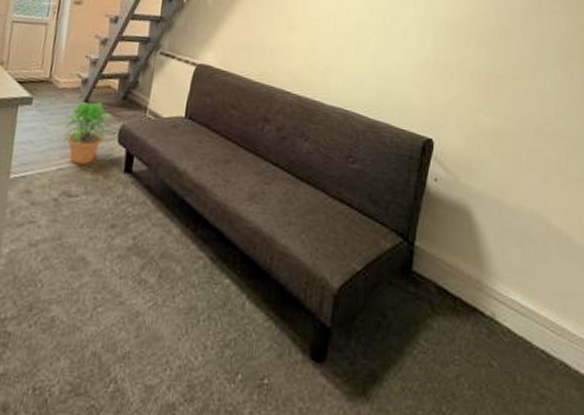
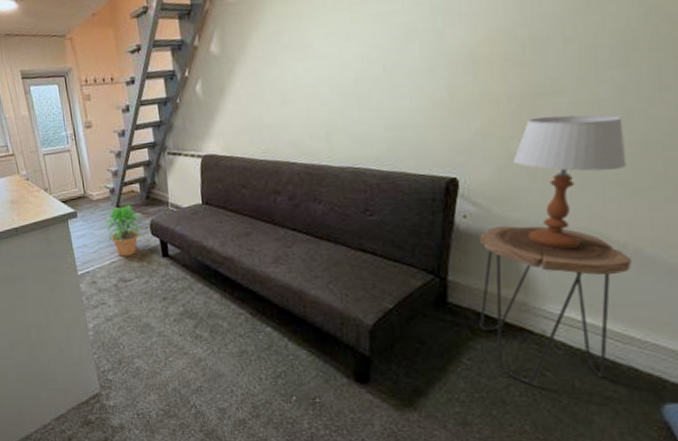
side table: none [439,195,566,373] -> present [479,225,633,383]
table lamp: none [479,96,564,229] -> present [513,114,627,250]

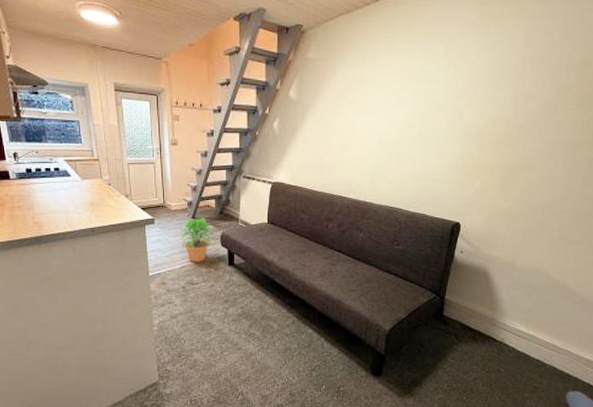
side table: present [479,225,633,383] -> none [462,261,561,376]
table lamp: present [513,114,627,250] -> none [497,184,567,282]

